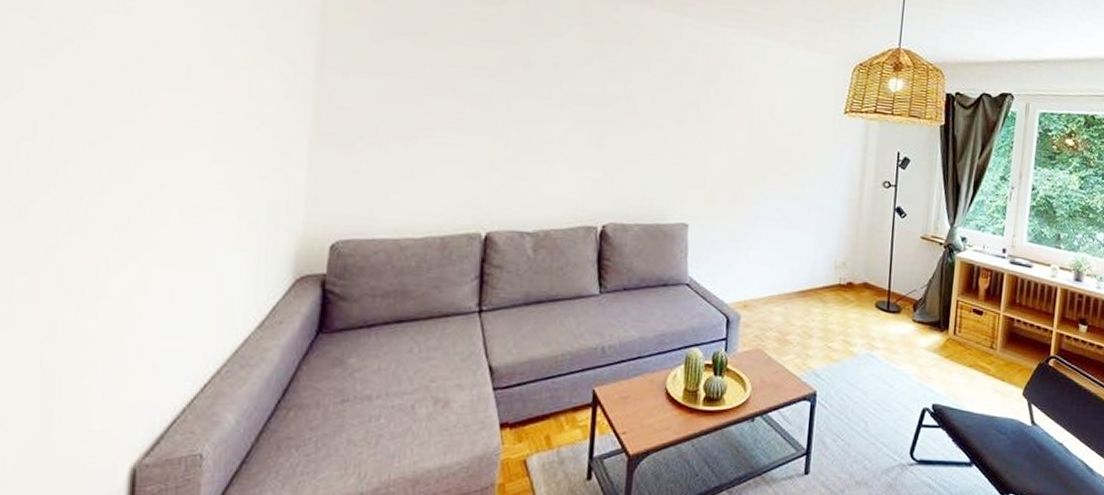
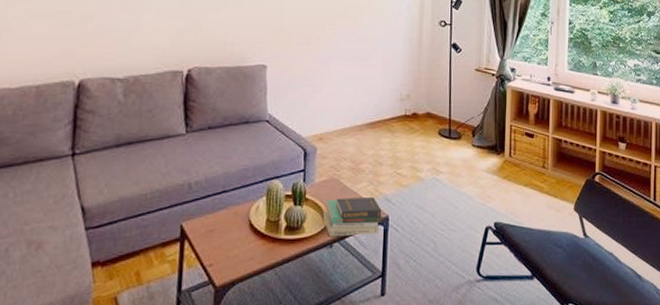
books: none [744,370,809,411] -> present [322,196,382,237]

